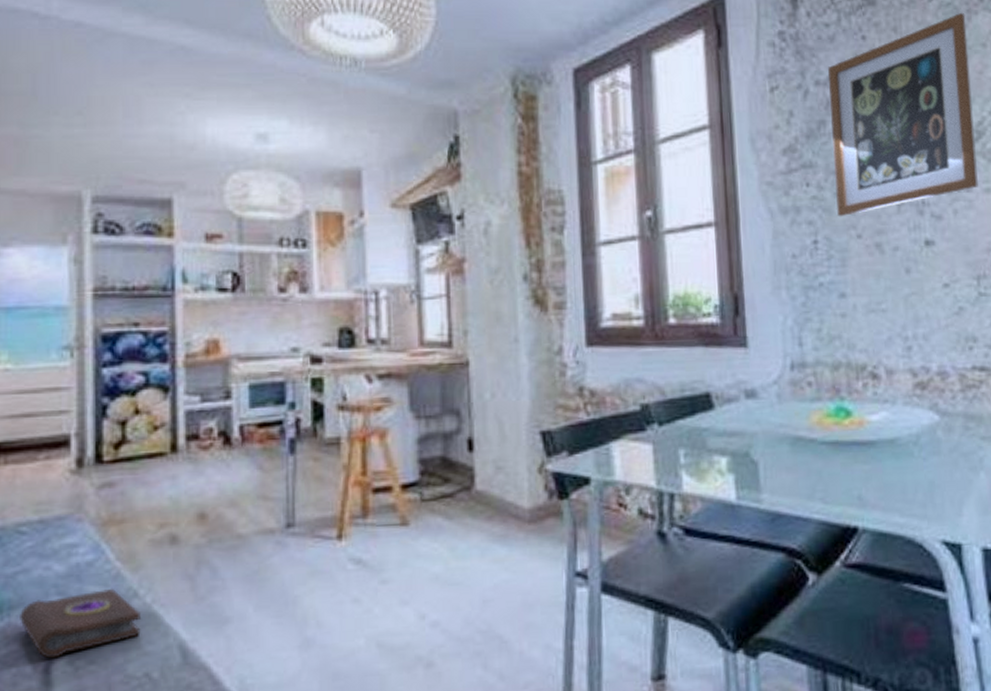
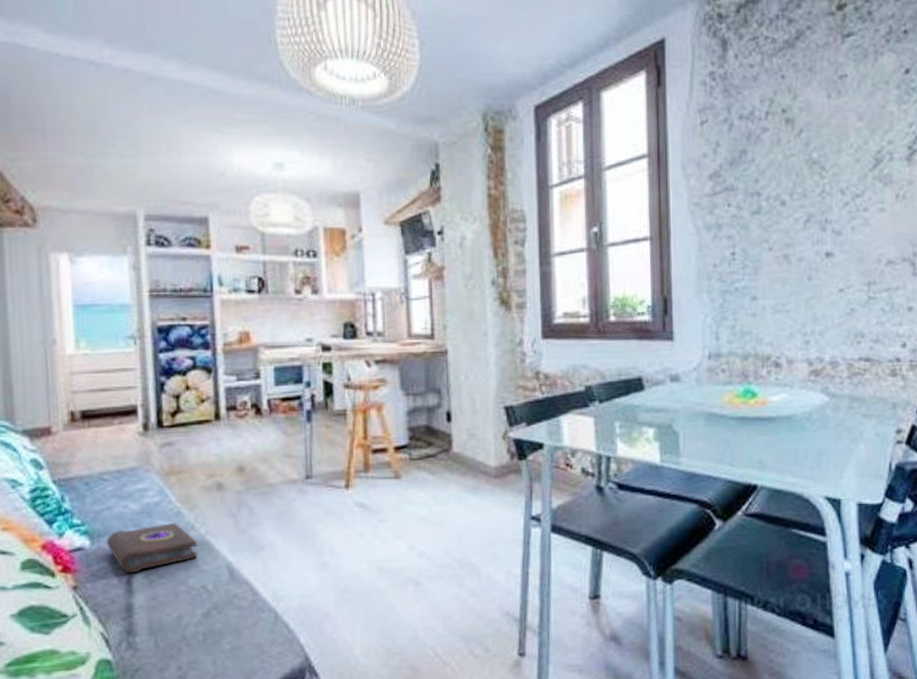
wall art: present [828,12,978,217] -> none [751,53,874,233]

